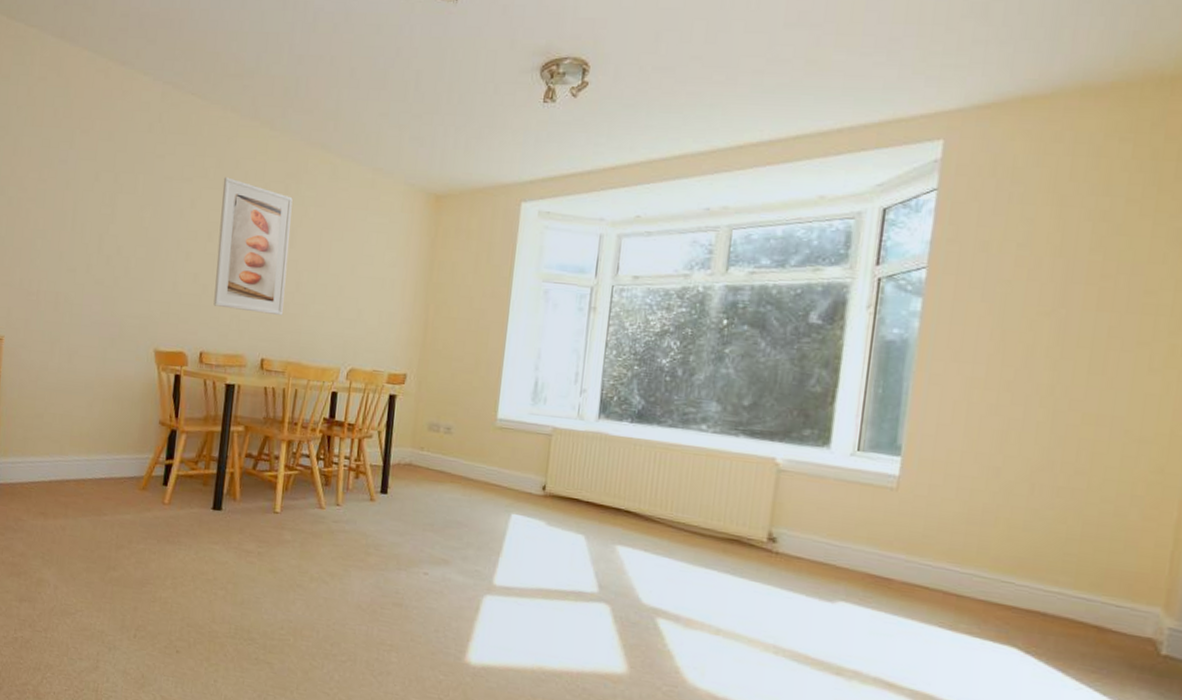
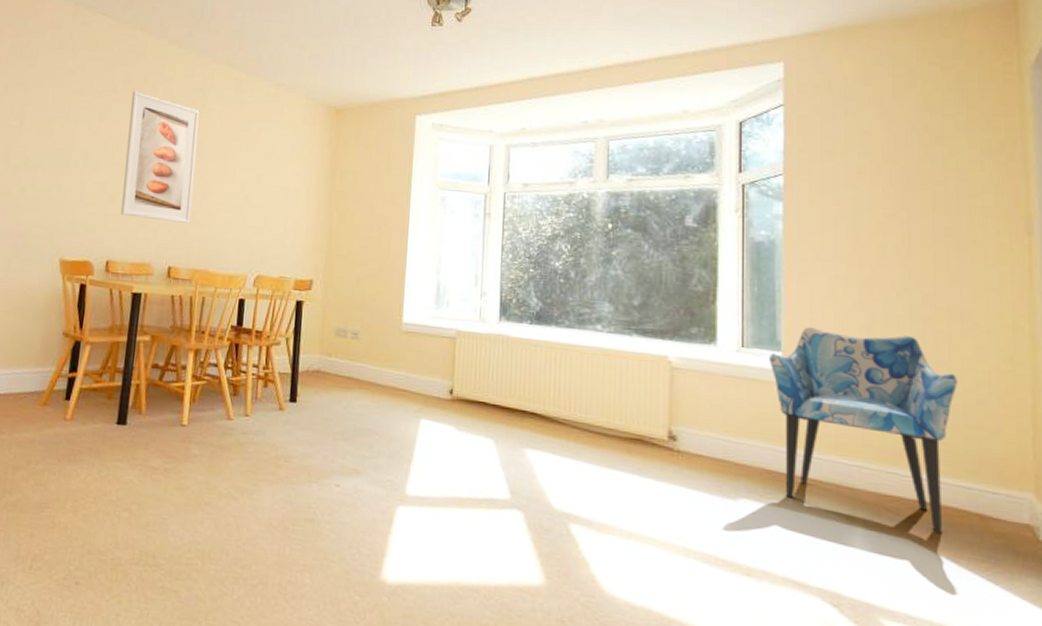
armchair: none [886,431,1096,644] -> present [769,327,958,534]

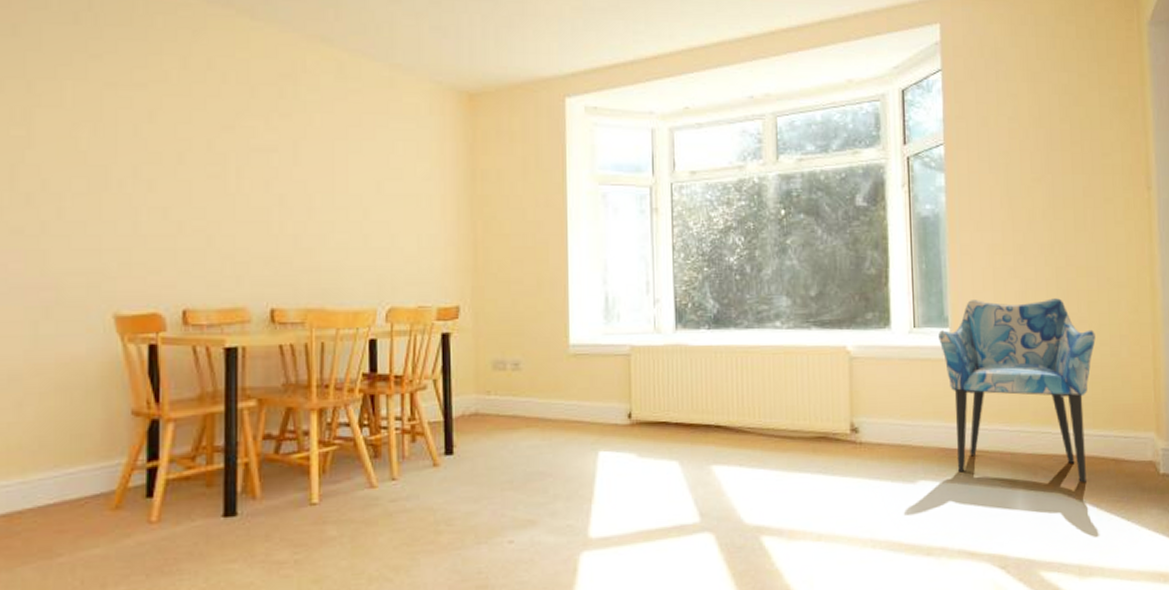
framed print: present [120,91,200,225] -> none [192,80,293,253]

